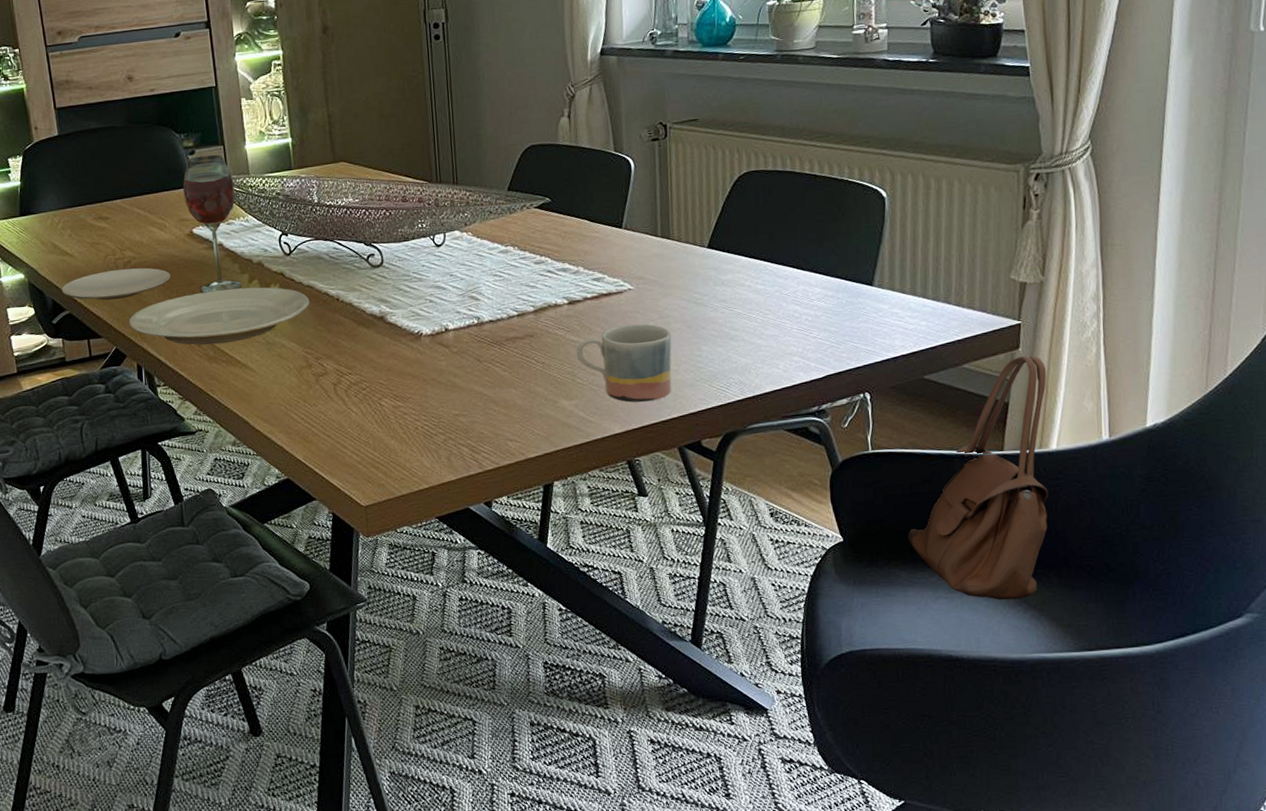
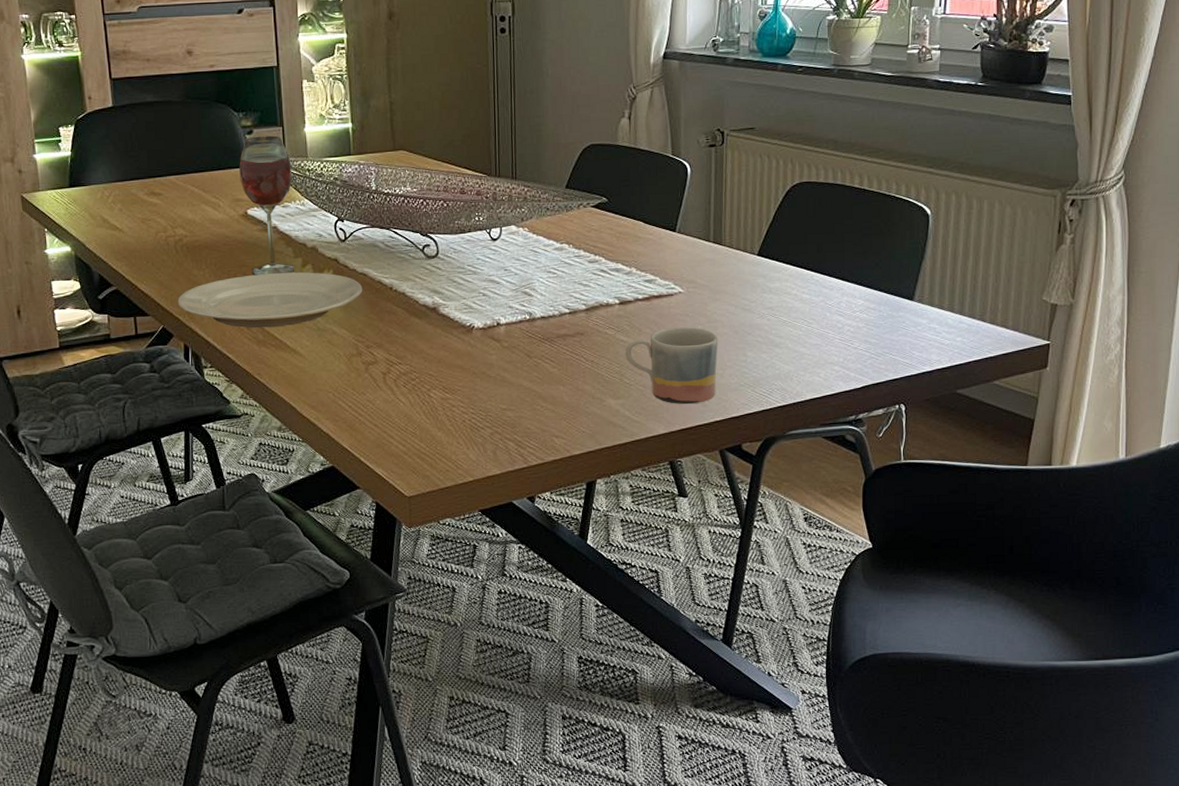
plate: present [61,267,170,301] -> none [109,246,222,278]
handbag: present [907,355,1049,600] -> none [932,375,1070,609]

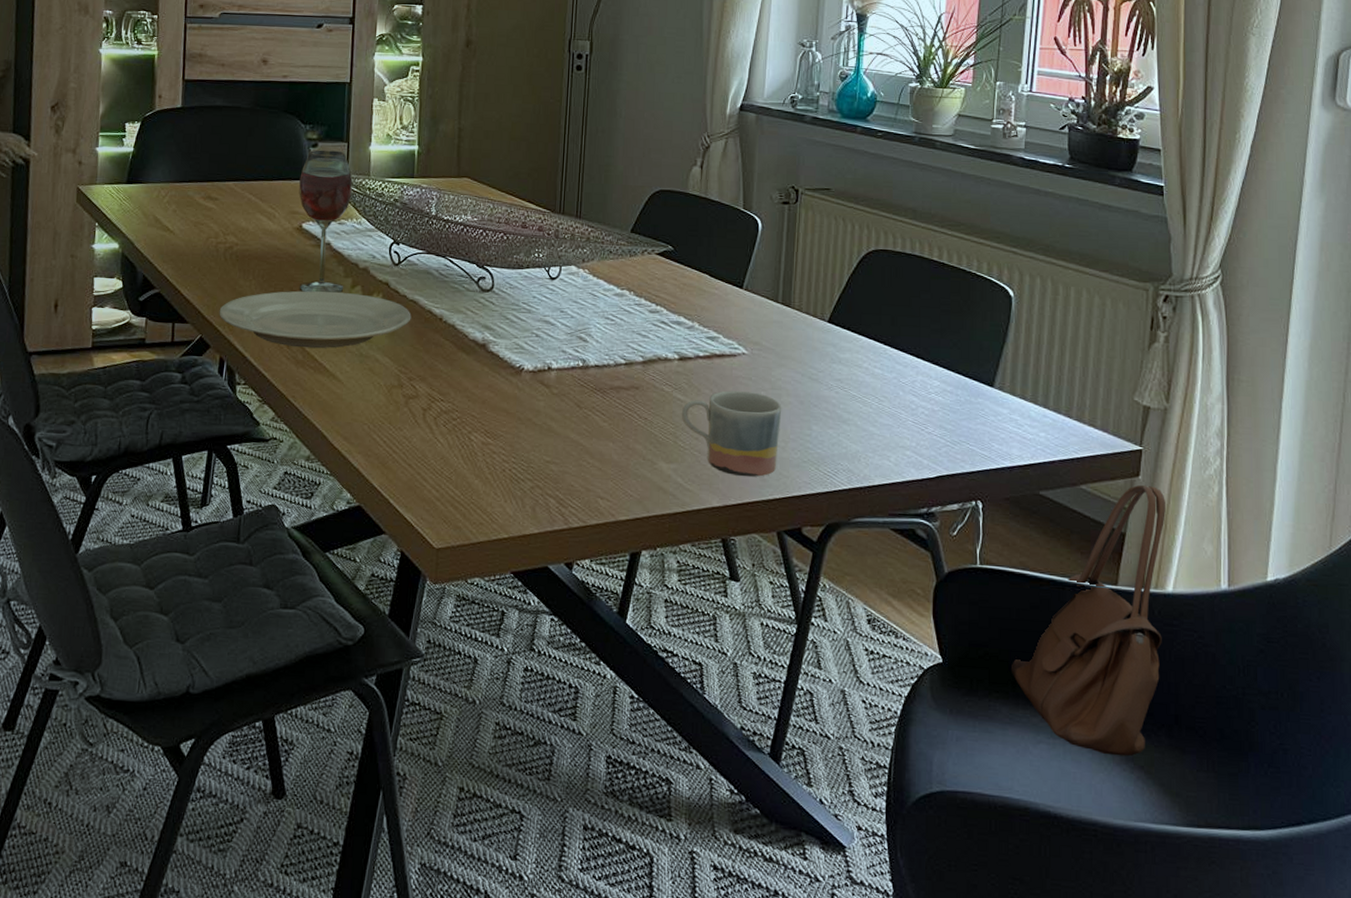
handbag: none [932,375,1070,609] -> present [1010,484,1166,757]

